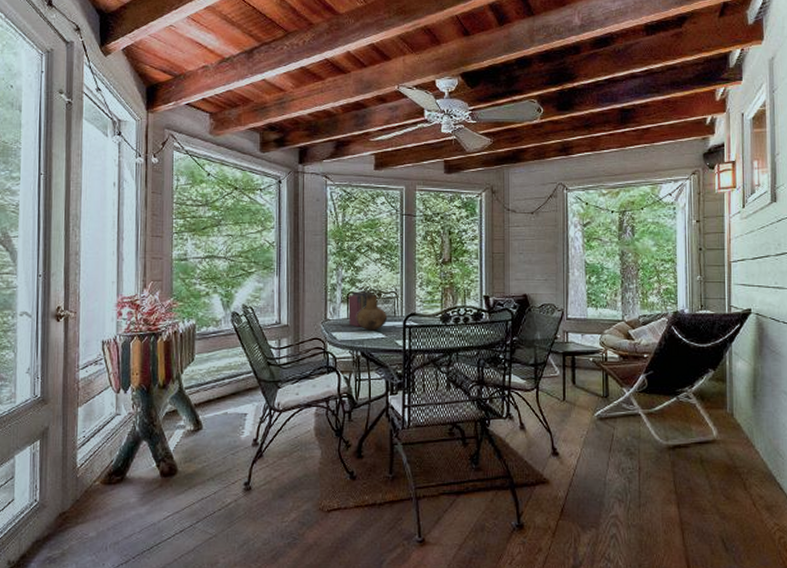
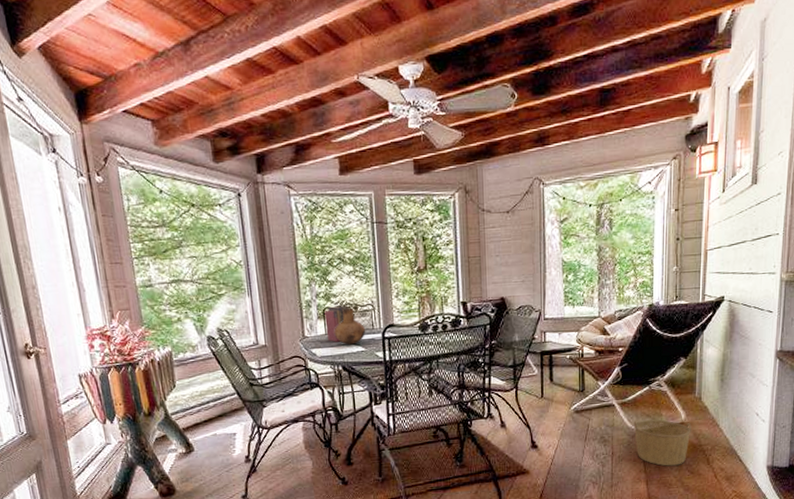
basket: none [661,434,724,488] -> present [633,419,691,466]

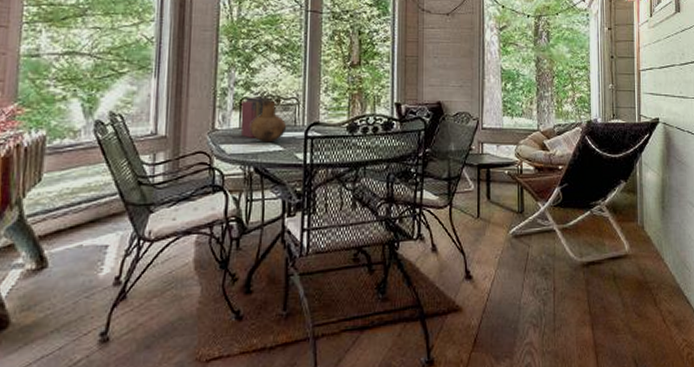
basket: present [633,419,691,466] -> none [576,250,636,307]

